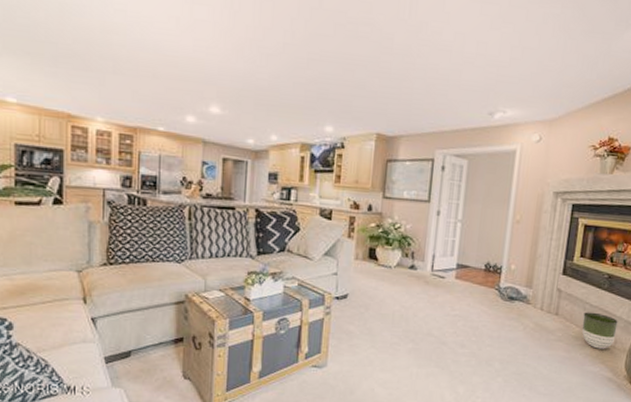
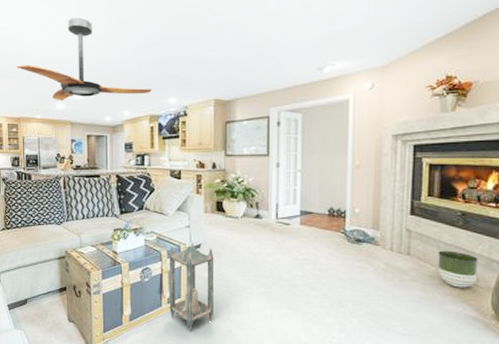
ceiling fan: none [136,12,306,118] -> present [16,17,152,101]
lantern: none [306,290,362,391] -> present [169,240,215,332]

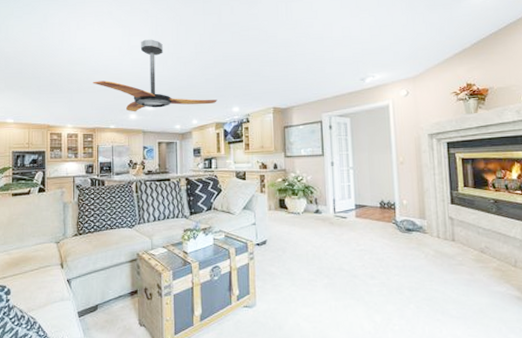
lantern: present [169,240,215,332] -> none [237,237,282,328]
planter: present [437,250,478,288] -> none [479,235,515,269]

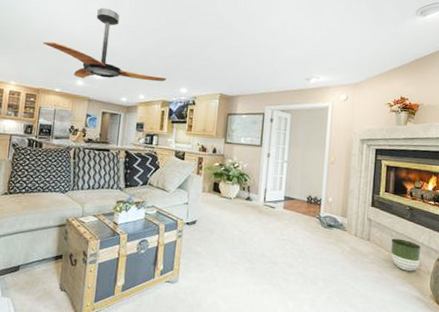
planter: none [479,235,515,269] -> present [390,238,421,271]

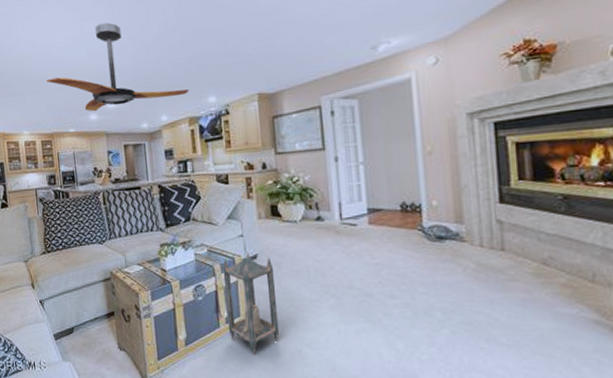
lantern: none [161,217,208,304] -> present [222,251,280,354]
planter: present [390,238,421,271] -> none [539,242,592,286]

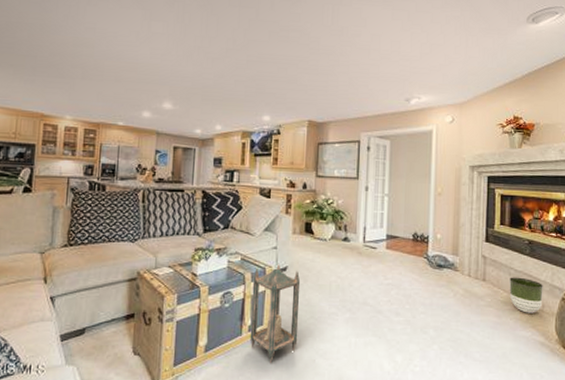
ceiling fan: present [46,22,189,112] -> none [101,27,246,110]
planter: none [539,242,592,286] -> present [509,277,543,313]

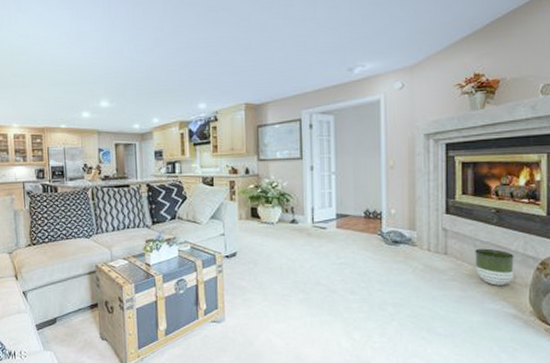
lantern: present [250,263,301,363] -> none [204,249,253,344]

